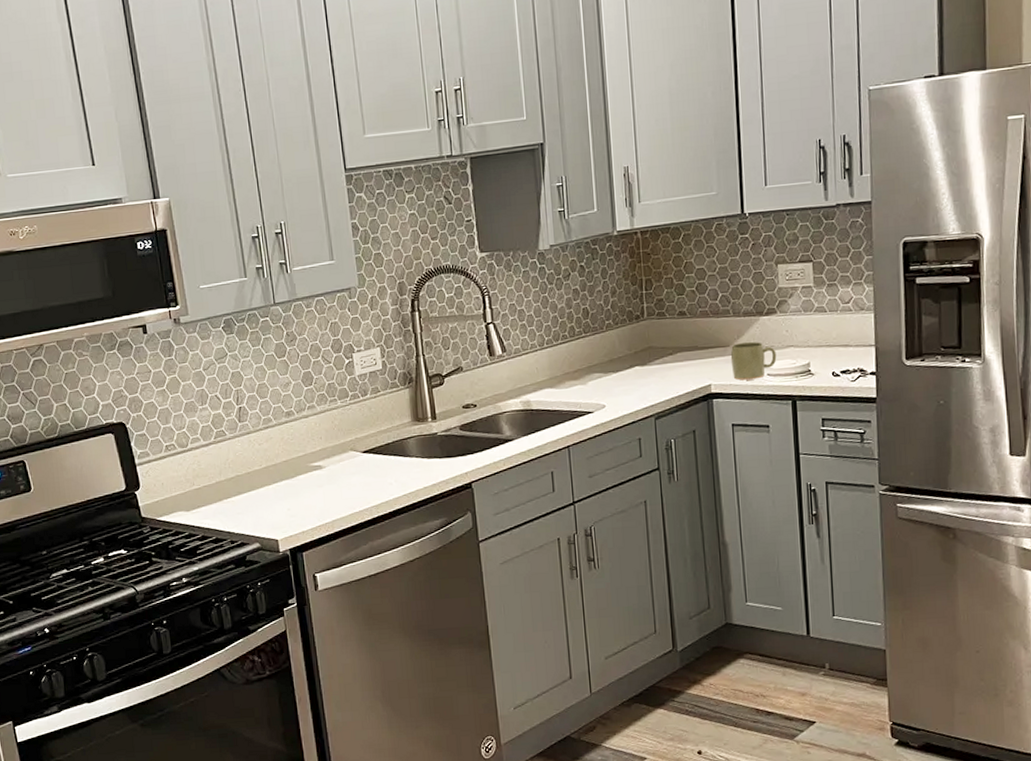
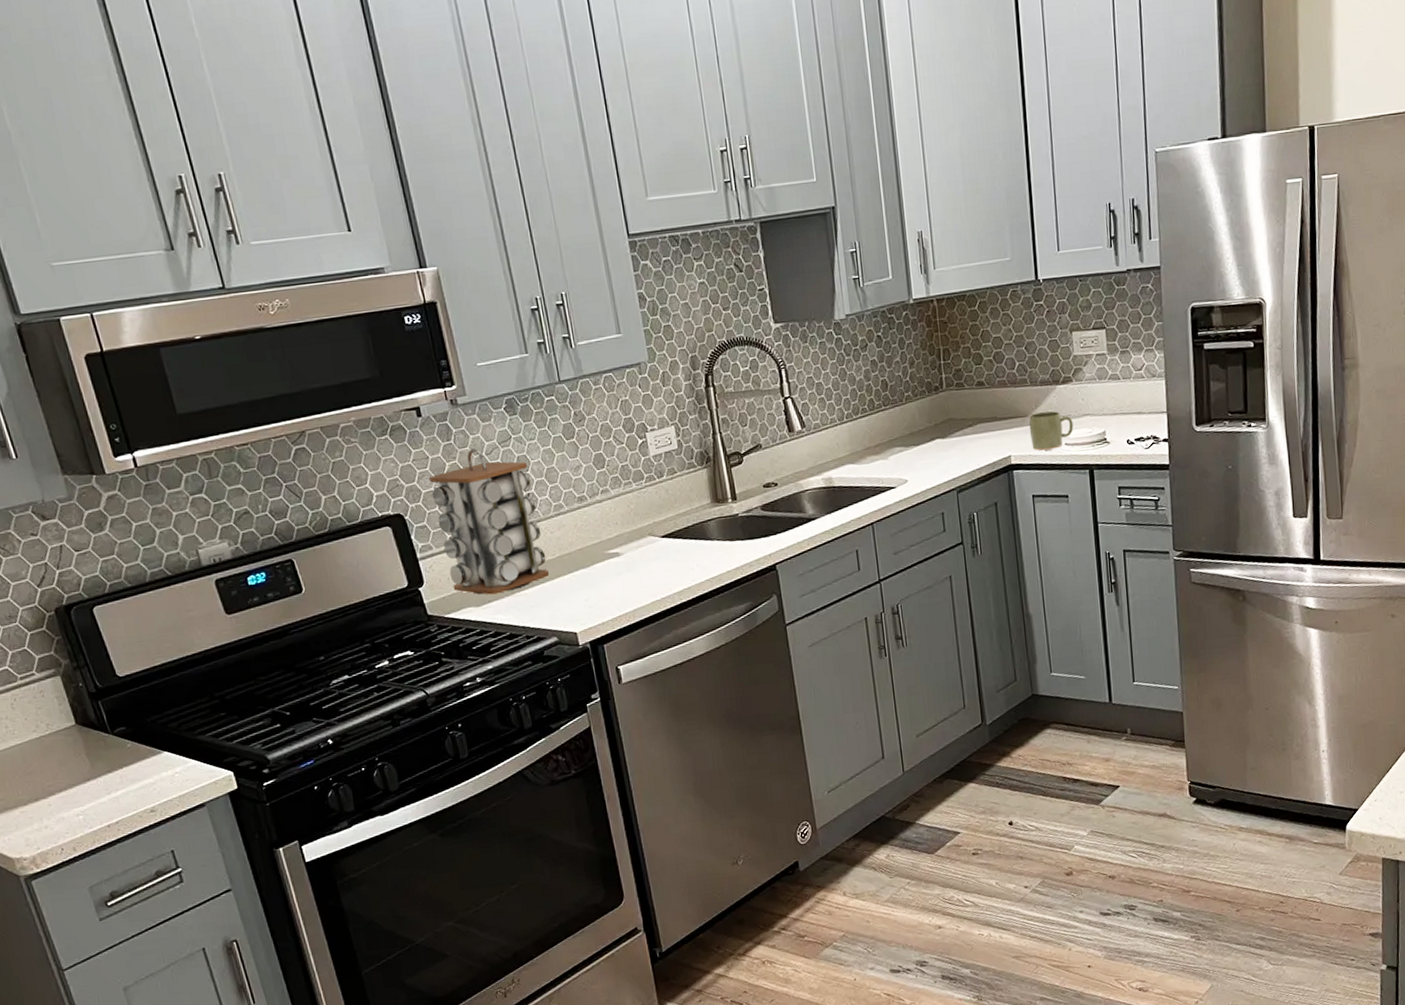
spice rack: none [150,364,255,501] -> present [428,448,549,595]

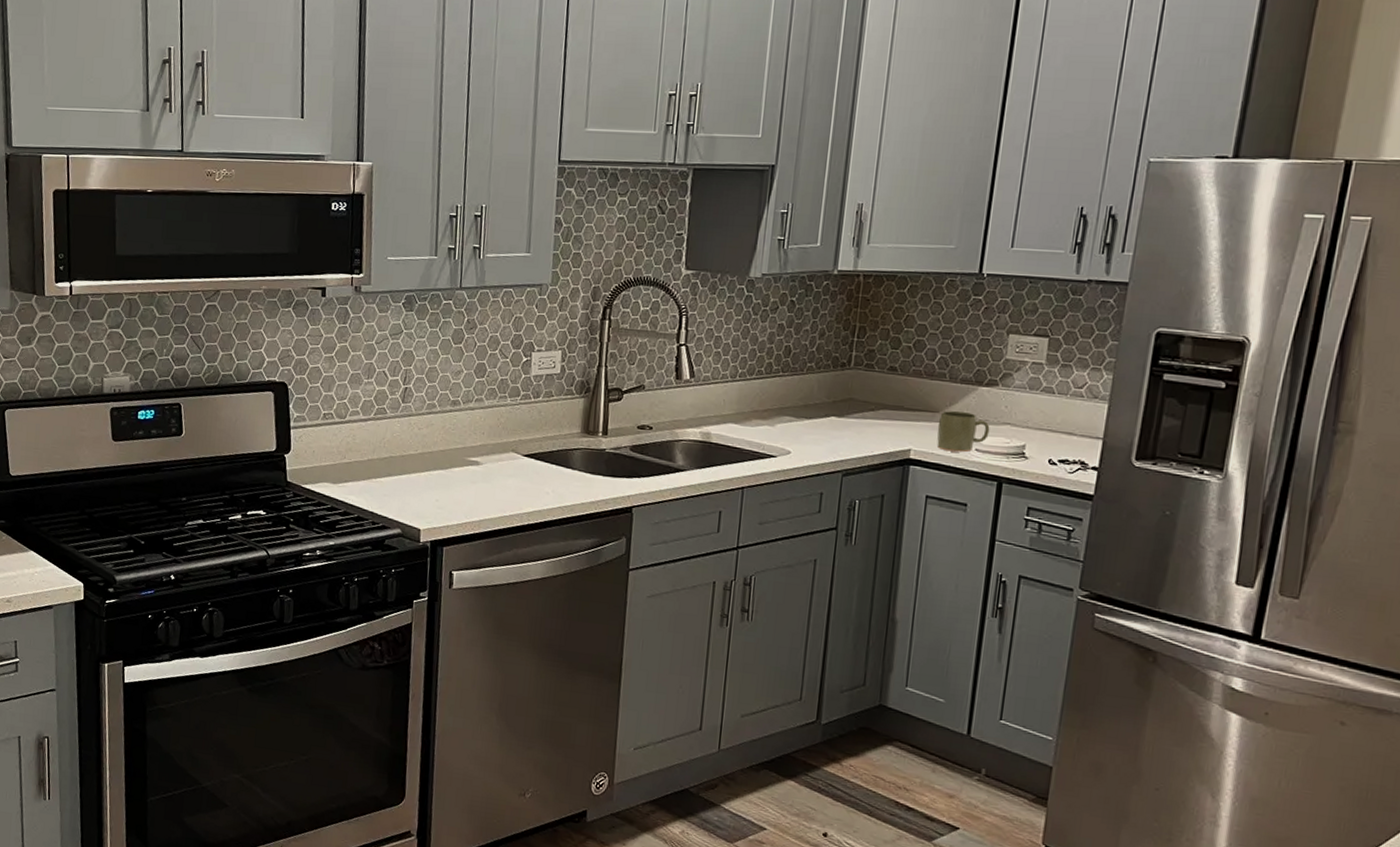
spice rack: present [428,448,549,595] -> none [315,335,412,476]

